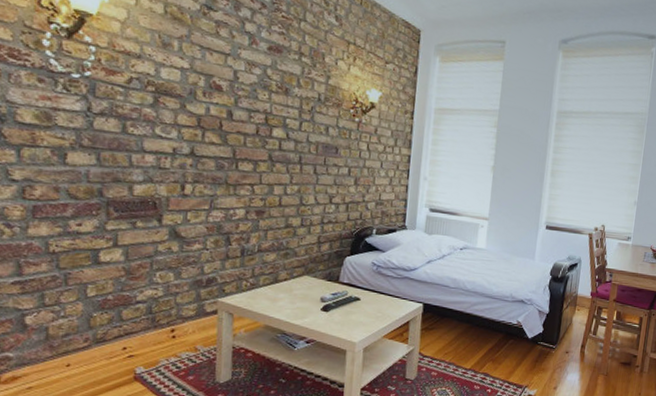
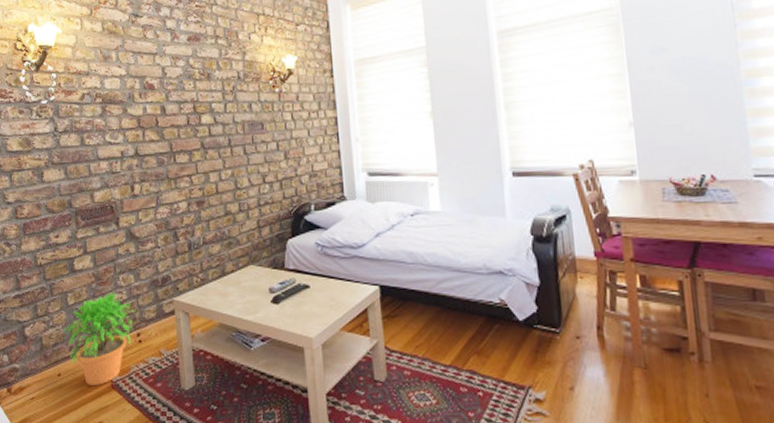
potted plant: none [77,287,173,377] -> present [63,292,136,385]

